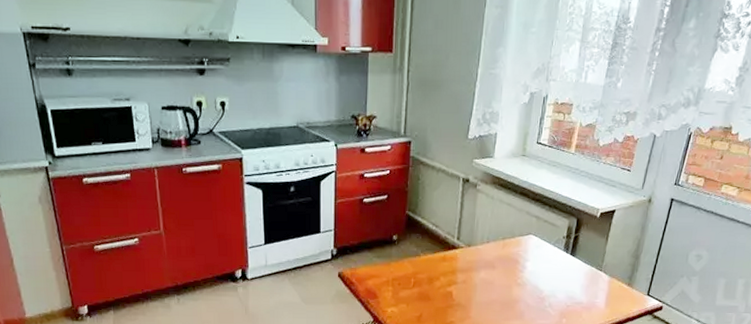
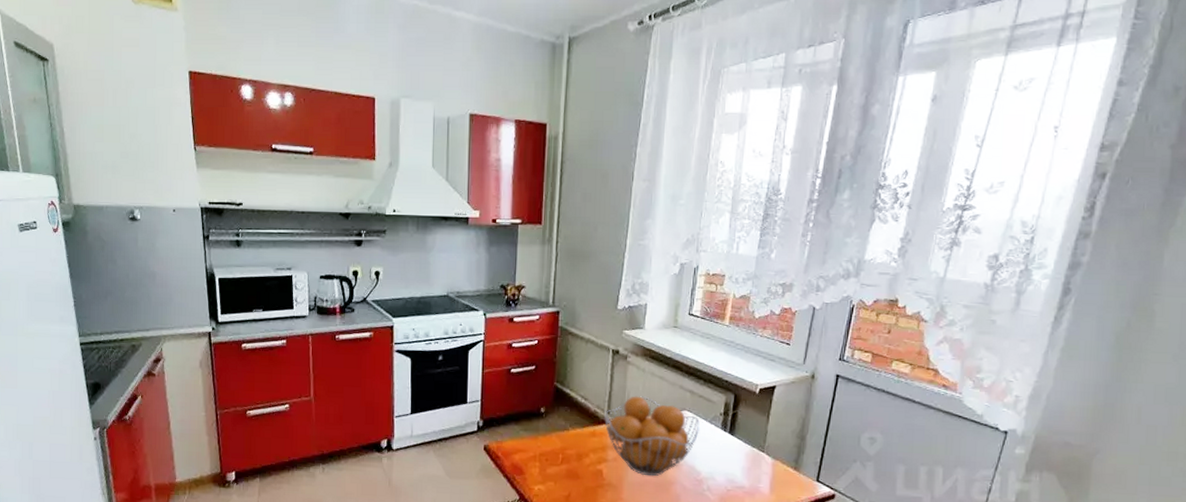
fruit basket: none [454,222,545,296] -> present [603,396,701,477]

